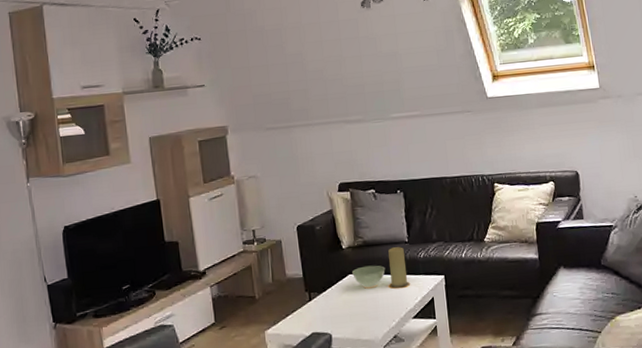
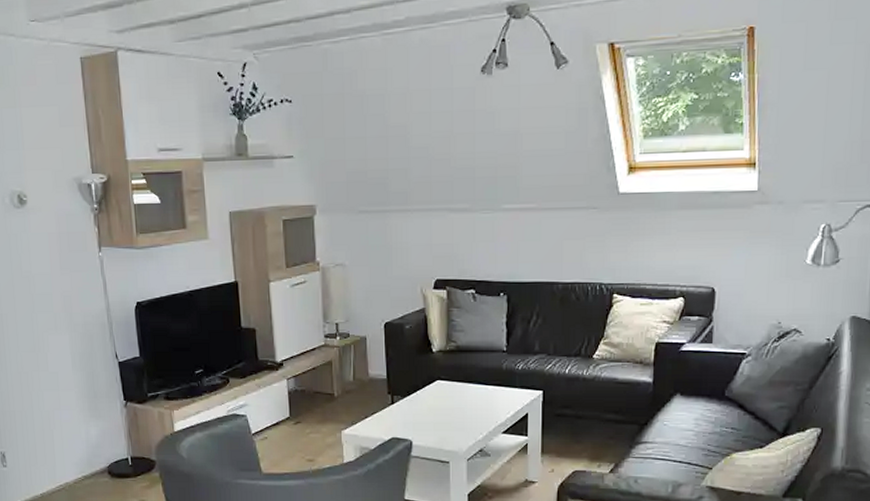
bowl: present [352,265,386,289] -> none [441,373,478,397]
candle: present [388,247,411,290] -> none [479,356,504,401]

